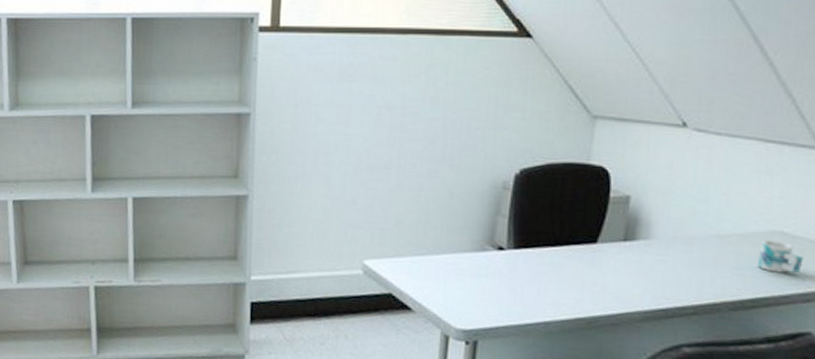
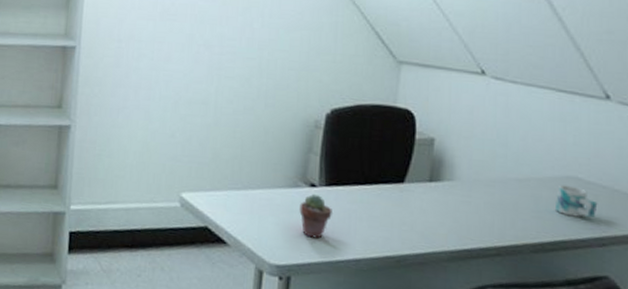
potted succulent: none [486,257,521,302] -> present [299,193,332,239]

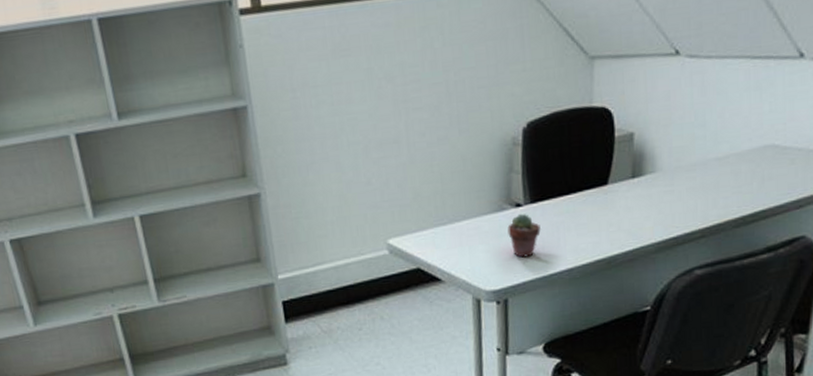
mug: present [556,185,598,217] -> none [754,154,794,185]

